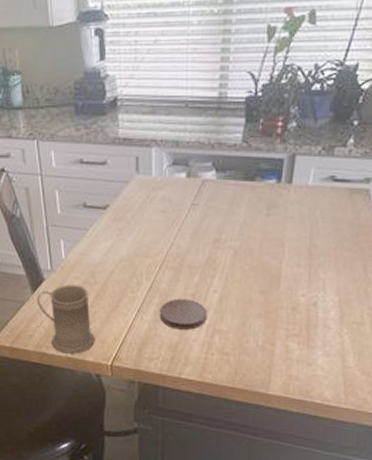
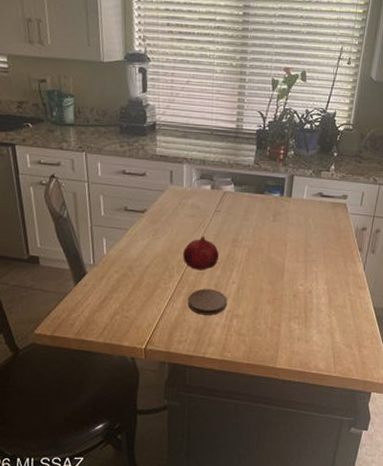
mug: present [36,284,95,354] -> none [78,277,131,340]
fruit: none [153,235,196,277] -> present [183,235,219,270]

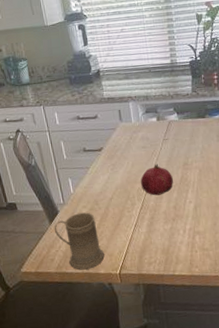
mug: none [78,277,131,340] -> present [54,212,105,270]
coaster: present [187,288,227,315] -> none [151,210,188,236]

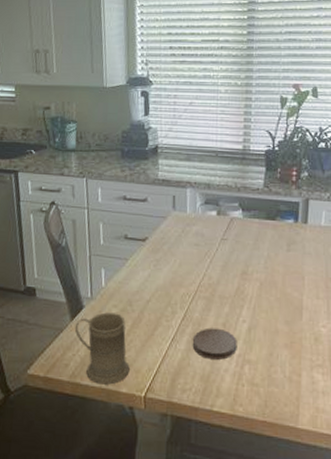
fruit: present [141,163,173,196] -> none [187,266,226,307]
coaster: none [151,210,188,236] -> present [192,328,237,360]

